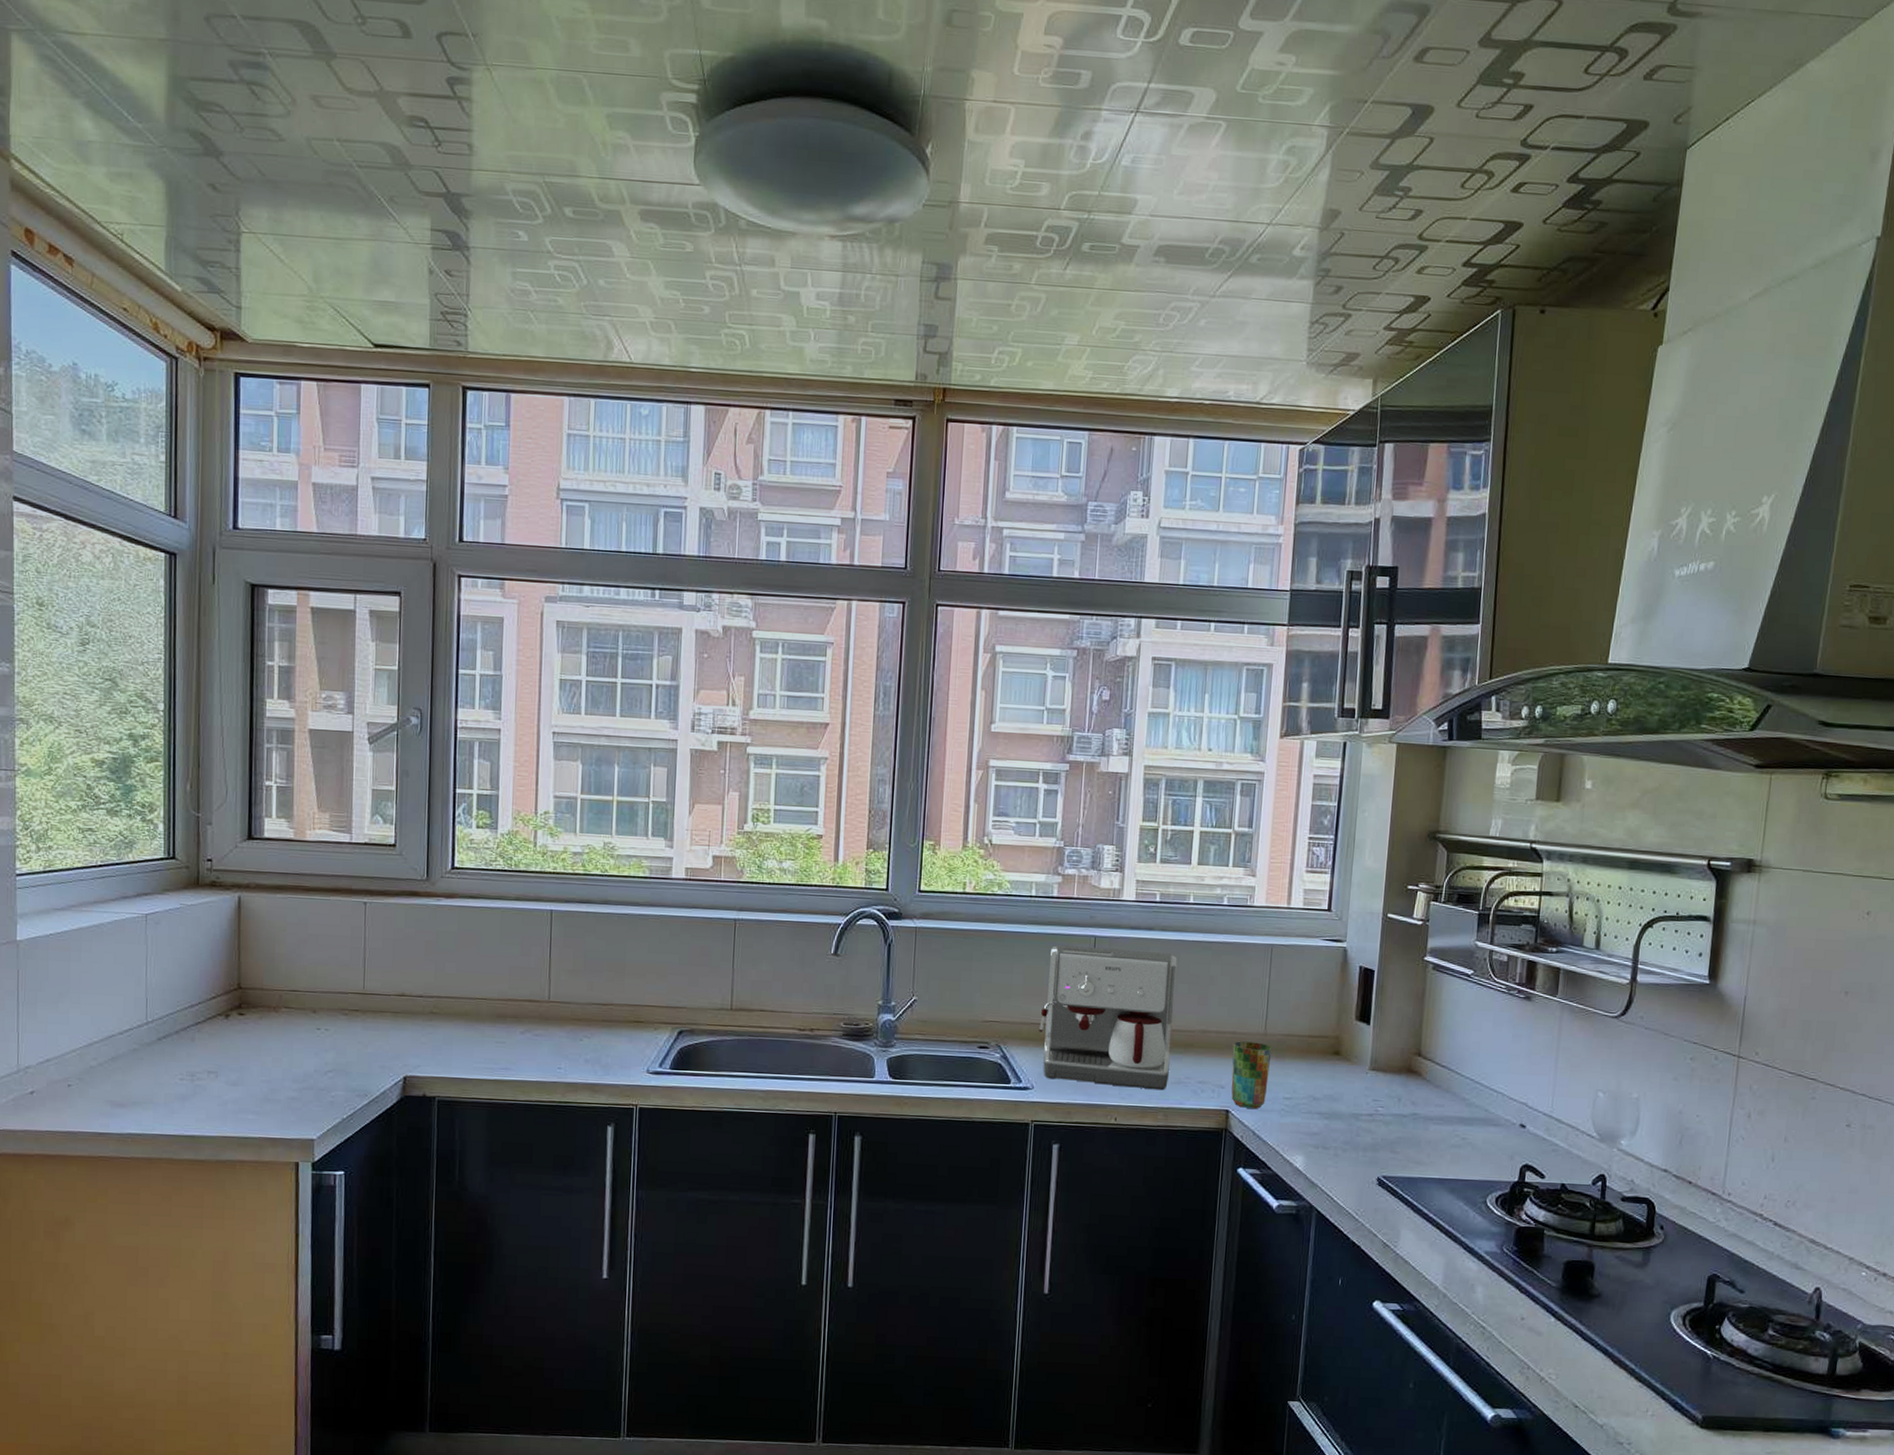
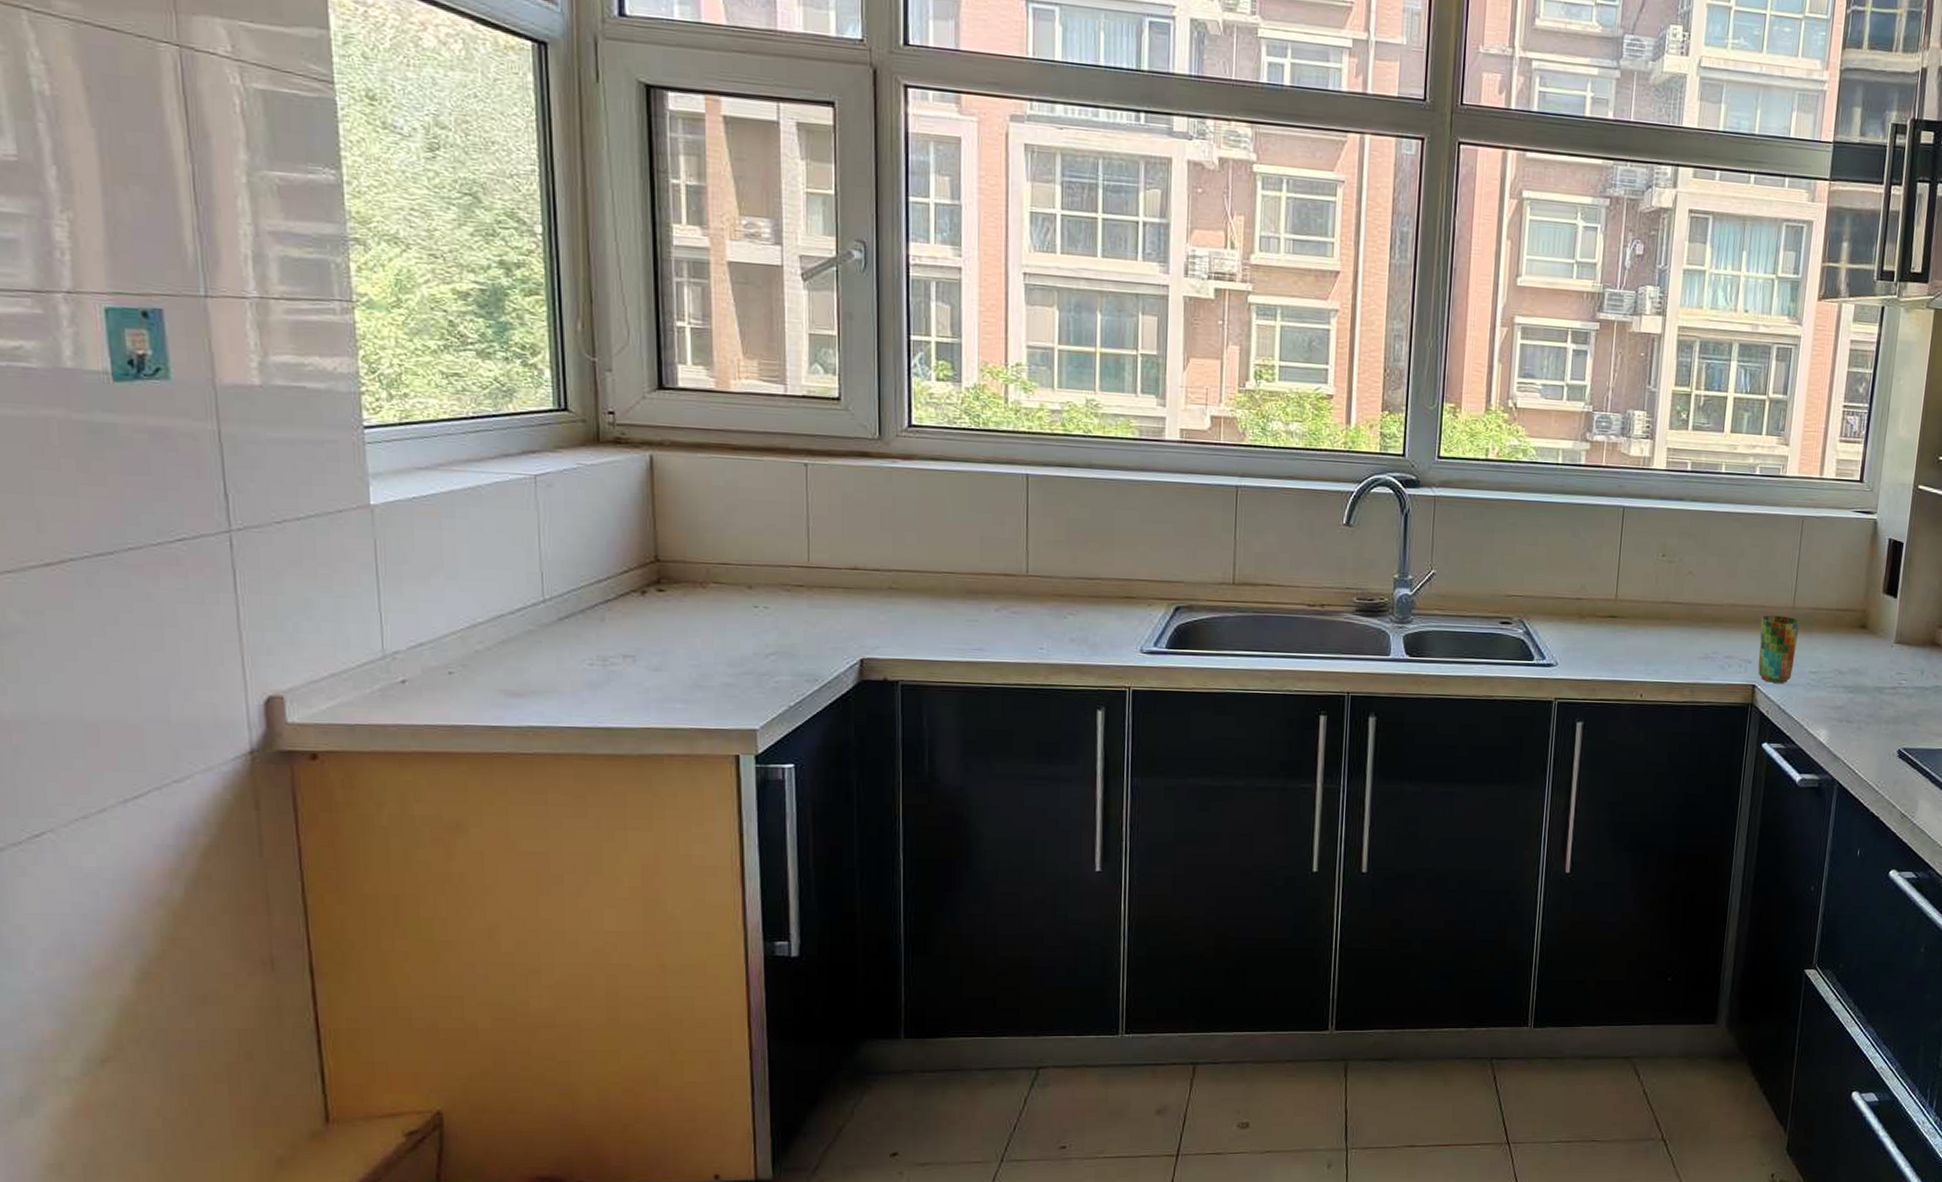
coffee maker: present [1039,944,1177,1091] -> none [1564,515,1708,666]

